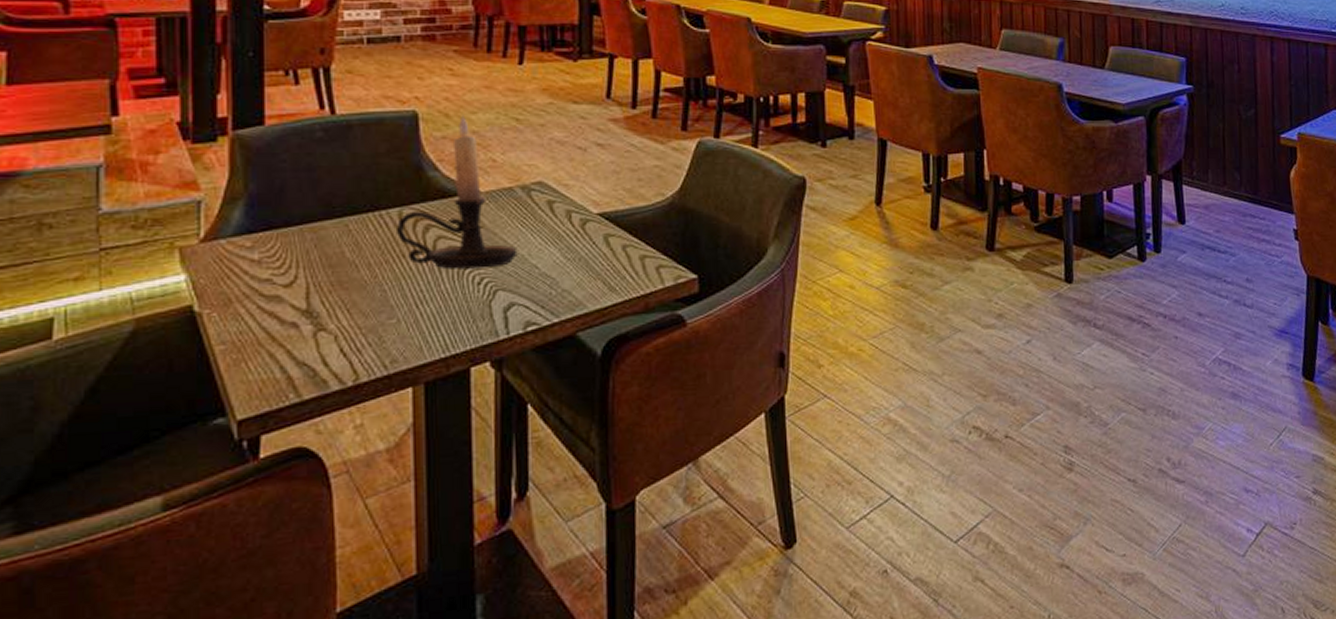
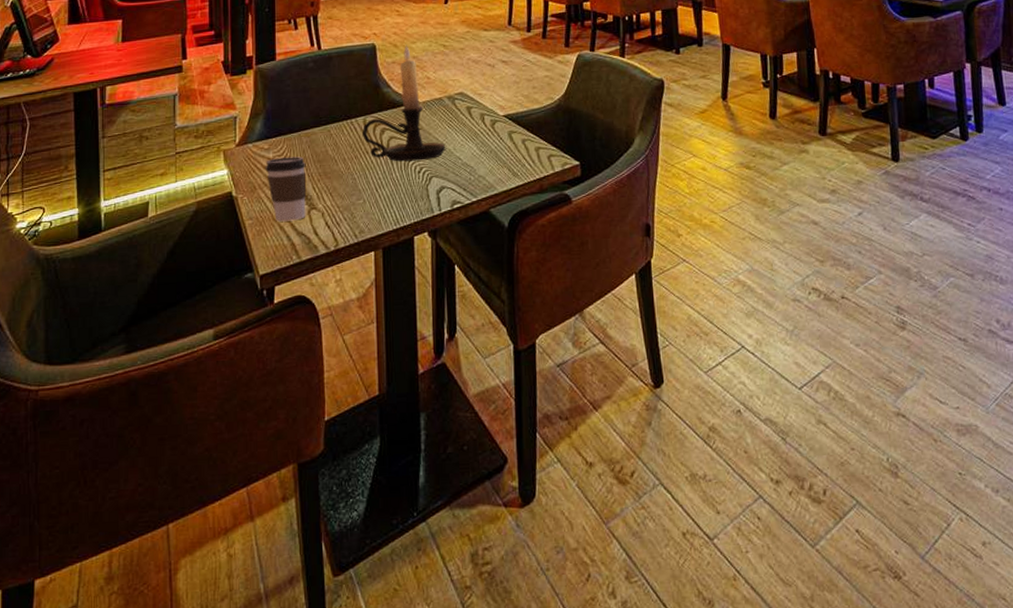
coffee cup: none [246,259,311,347] -> present [265,156,306,222]

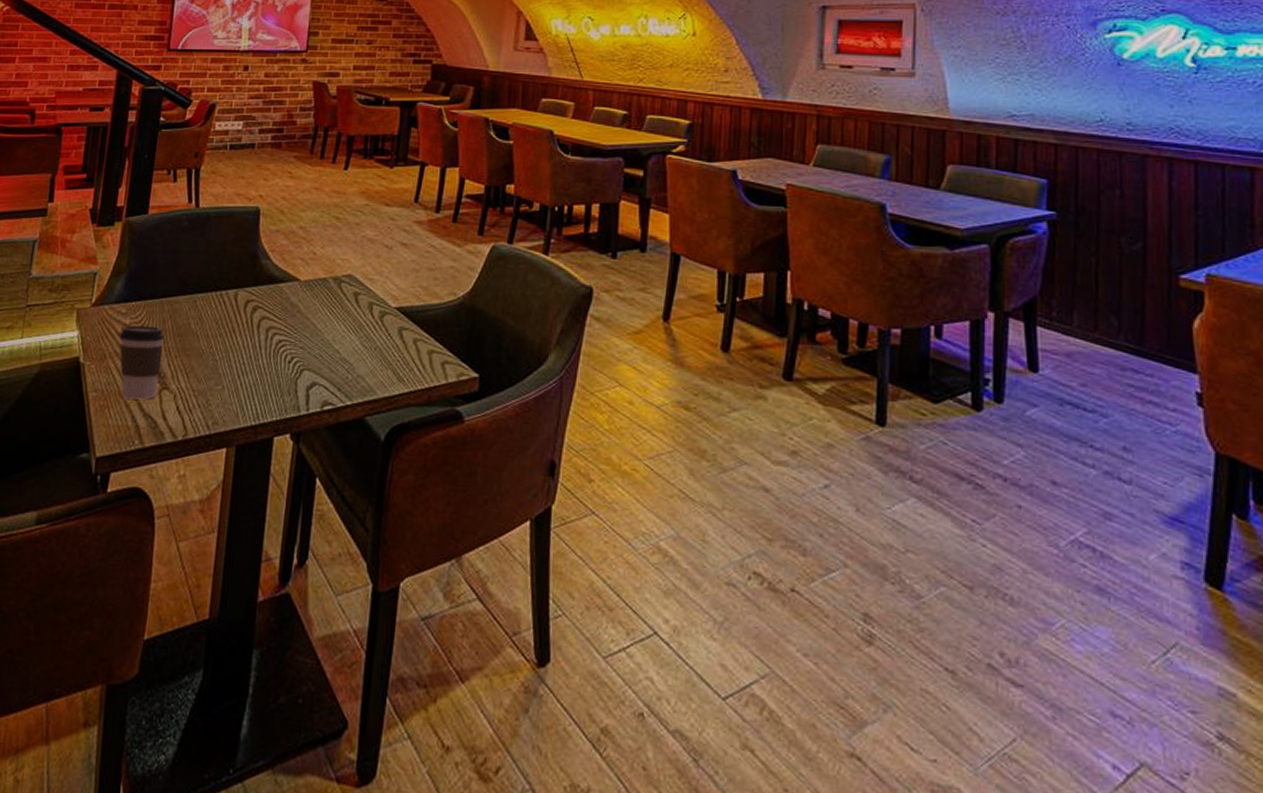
candle holder: present [362,45,446,162] -> none [231,212,324,349]

